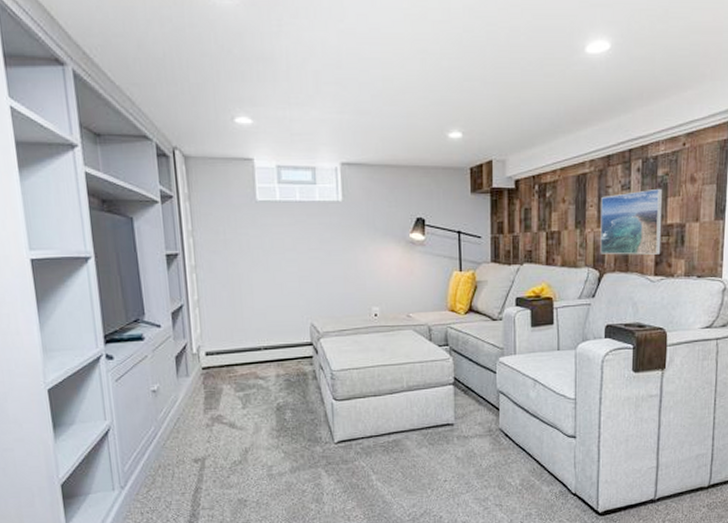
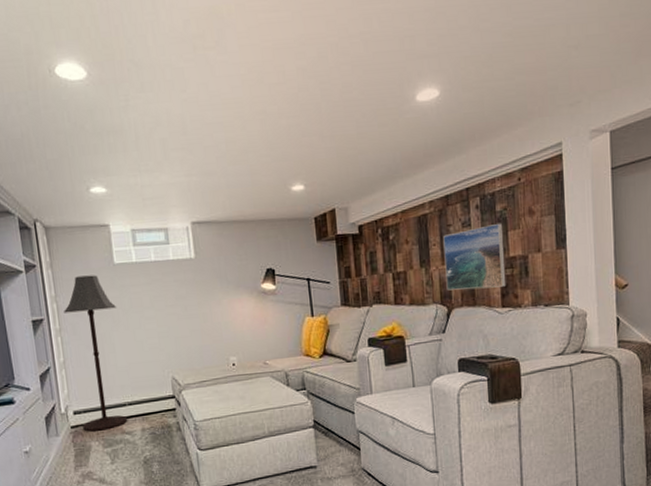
floor lamp: none [200,211,263,375] -> present [64,275,128,432]

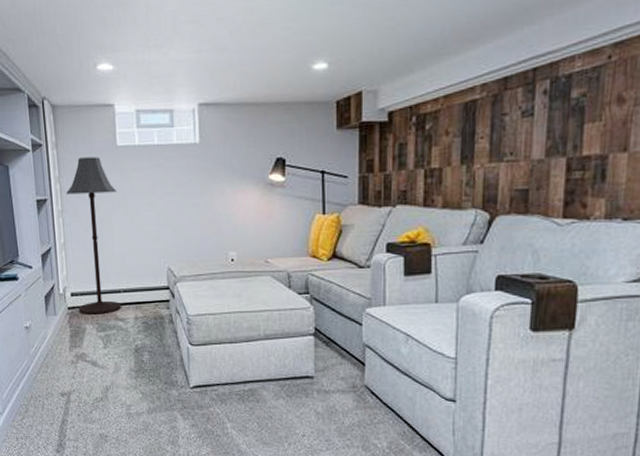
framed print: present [443,223,506,291] -> none [491,112,578,194]

